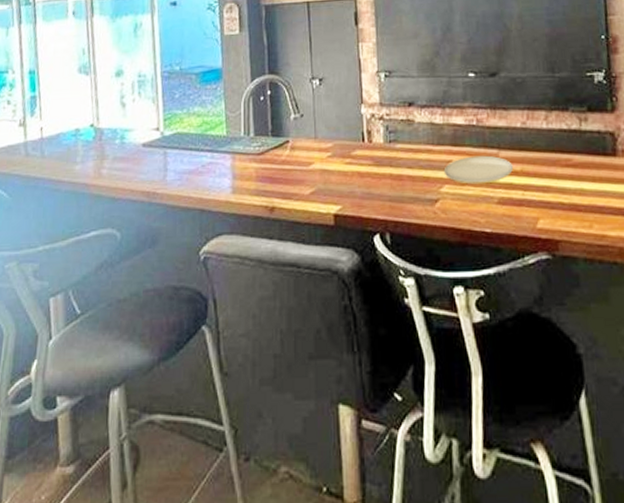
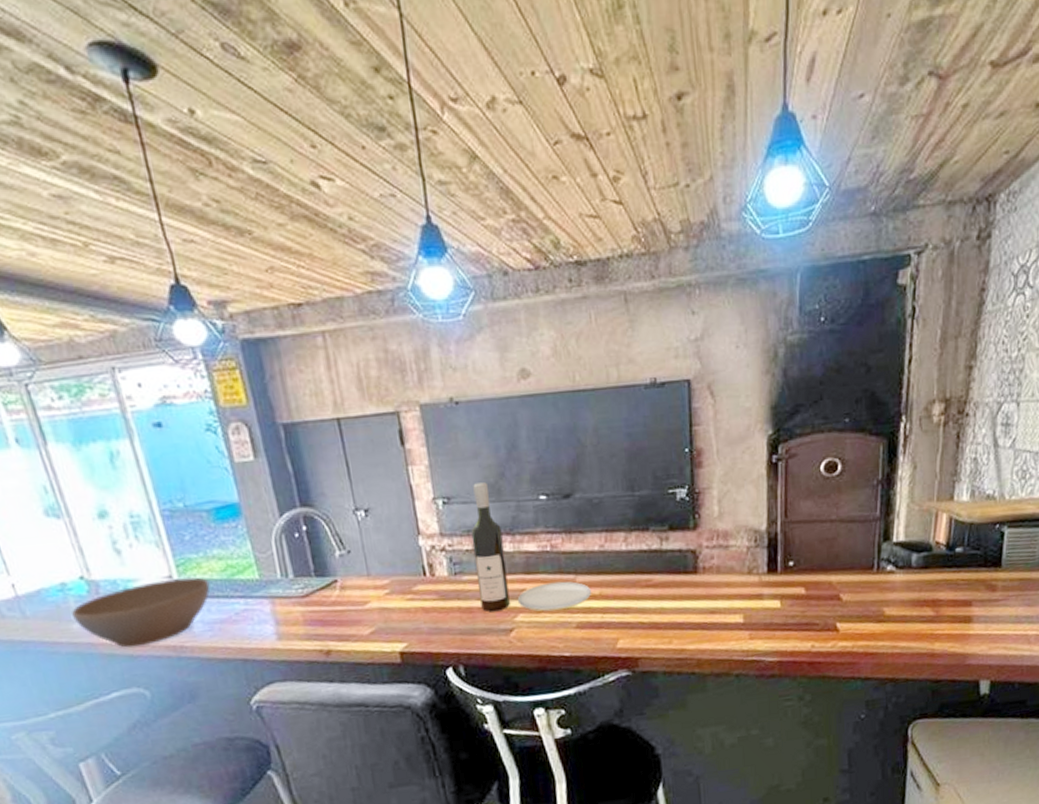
bowl: none [78,130,187,190] -> present [72,577,211,647]
bottle: none [407,59,437,181] -> present [471,482,510,612]

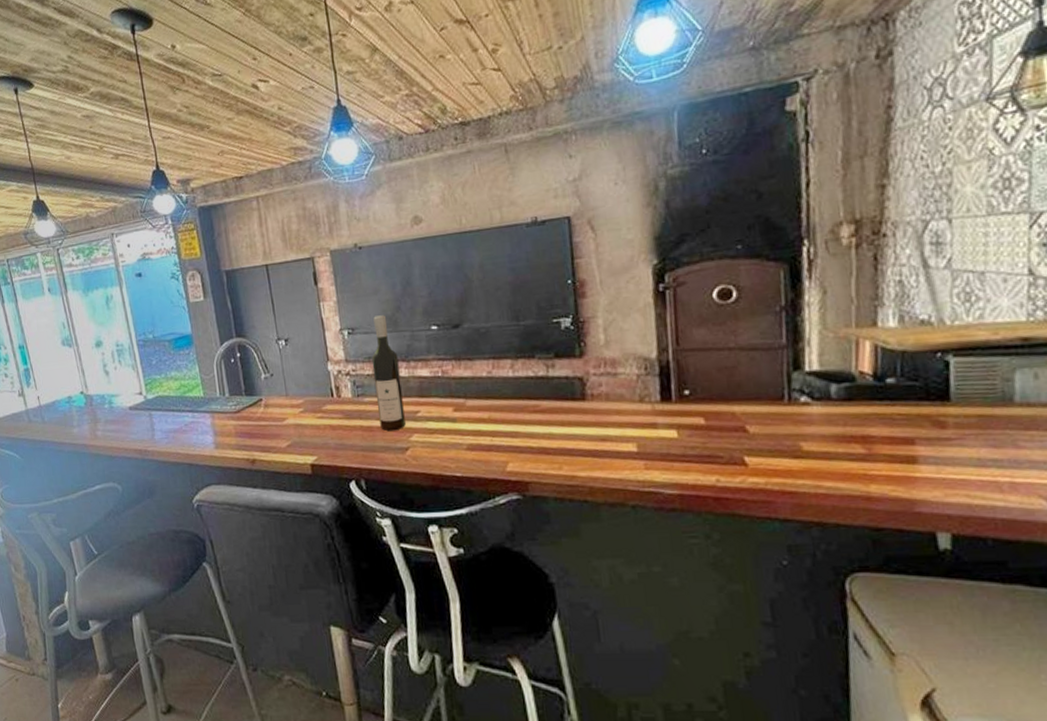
bowl: present [72,577,211,647] -> none [74,394,168,449]
plate: present [517,581,592,612] -> none [412,404,481,433]

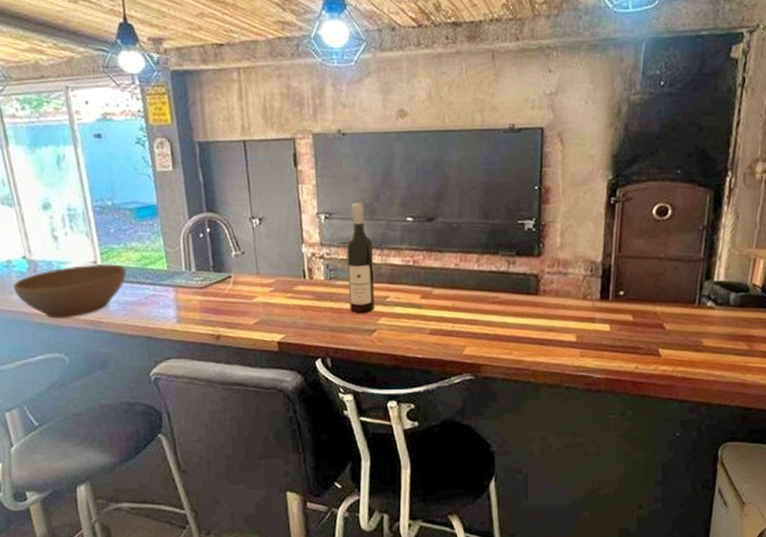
bowl: none [74,394,168,449] -> present [13,264,127,319]

